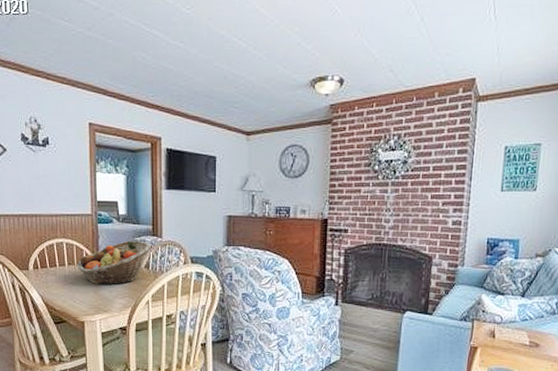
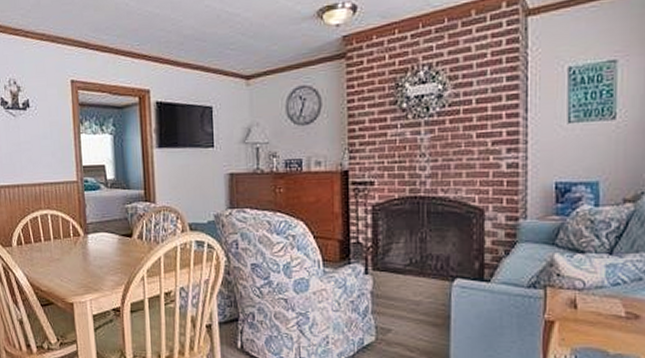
fruit basket: present [77,240,151,285] -> none [64,207,143,261]

